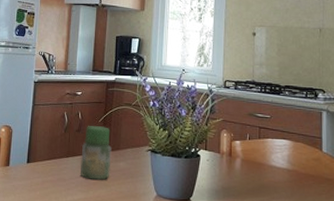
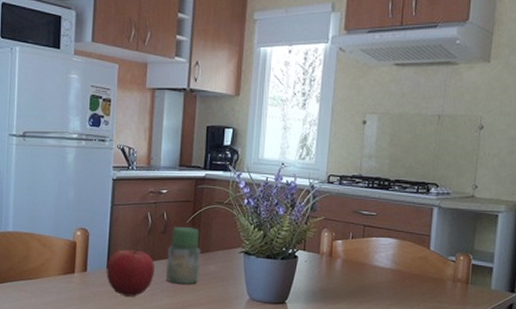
fruit: none [26,144,71,191] -> present [106,247,155,297]

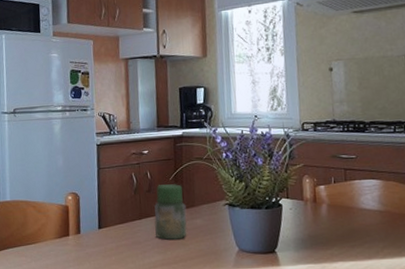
fruit: present [106,247,155,297] -> none [98,207,145,255]

